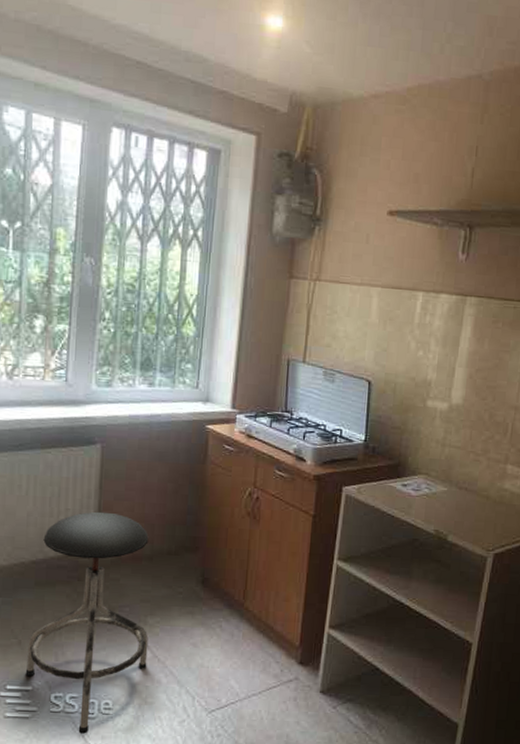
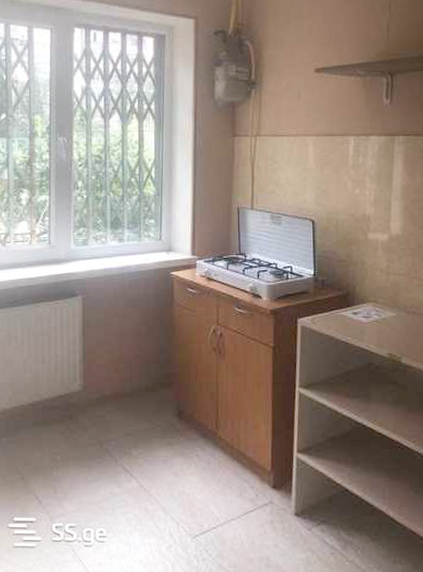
stool: present [25,511,149,734] -> none [29,356,134,561]

